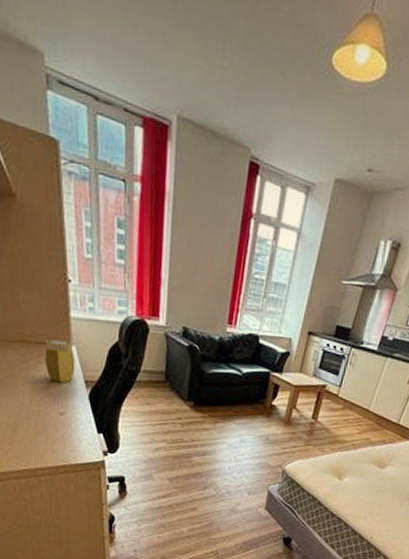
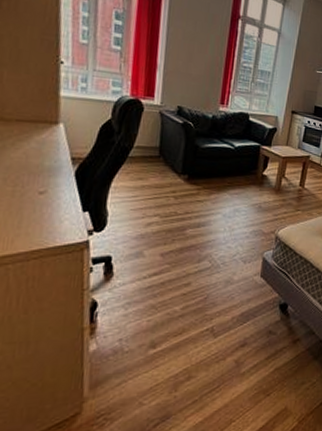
jar: present [44,339,76,383] -> none [26,117,62,161]

